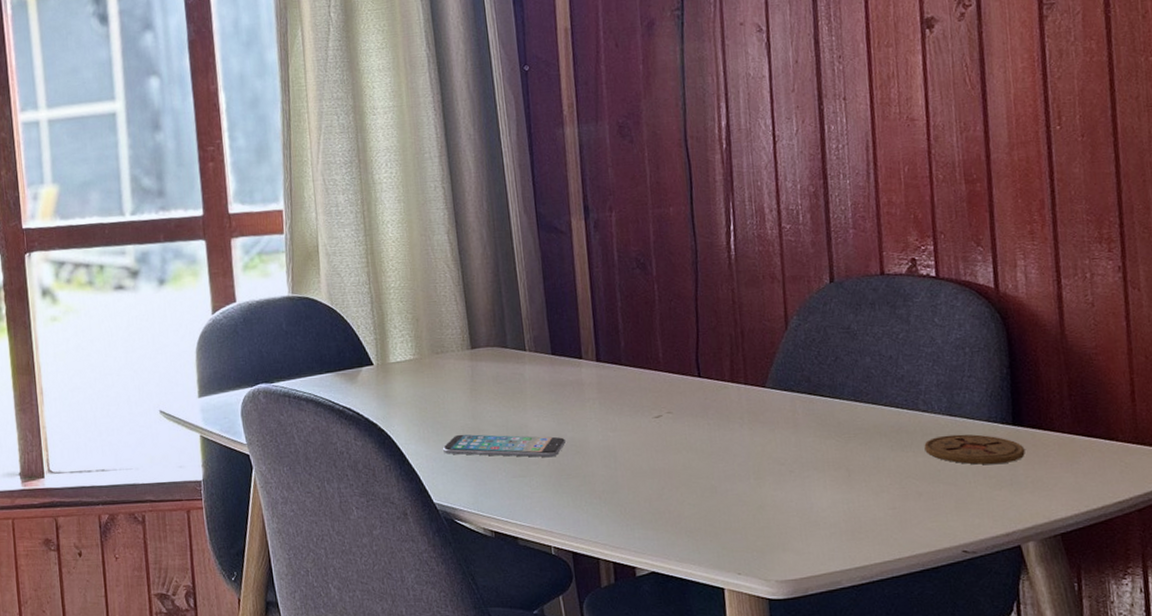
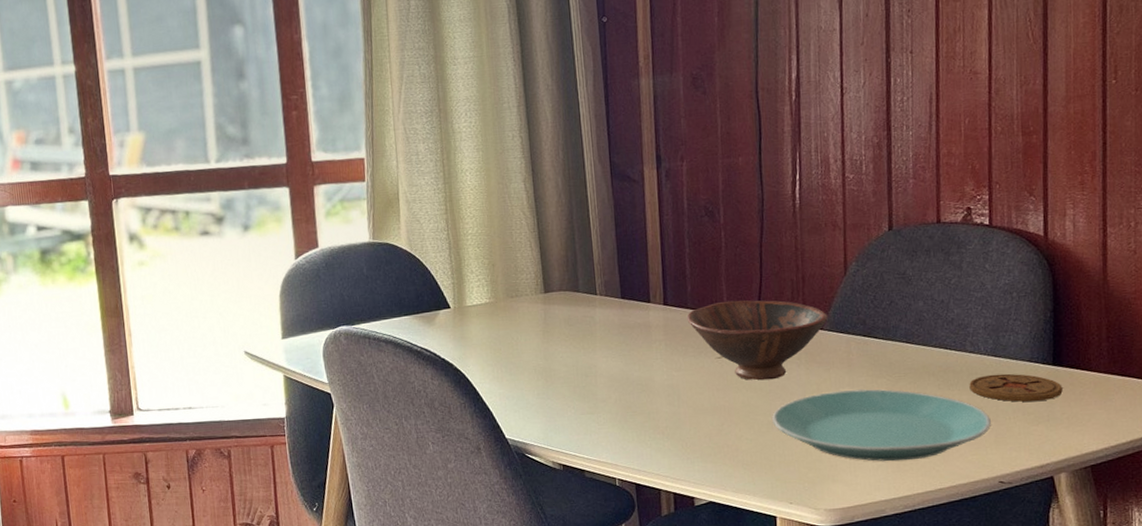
smartphone: present [442,434,567,458] -> none [515,373,633,396]
bowl: none [621,356,770,442] -> present [686,300,828,381]
plate: none [715,451,950,529] -> present [772,389,991,462]

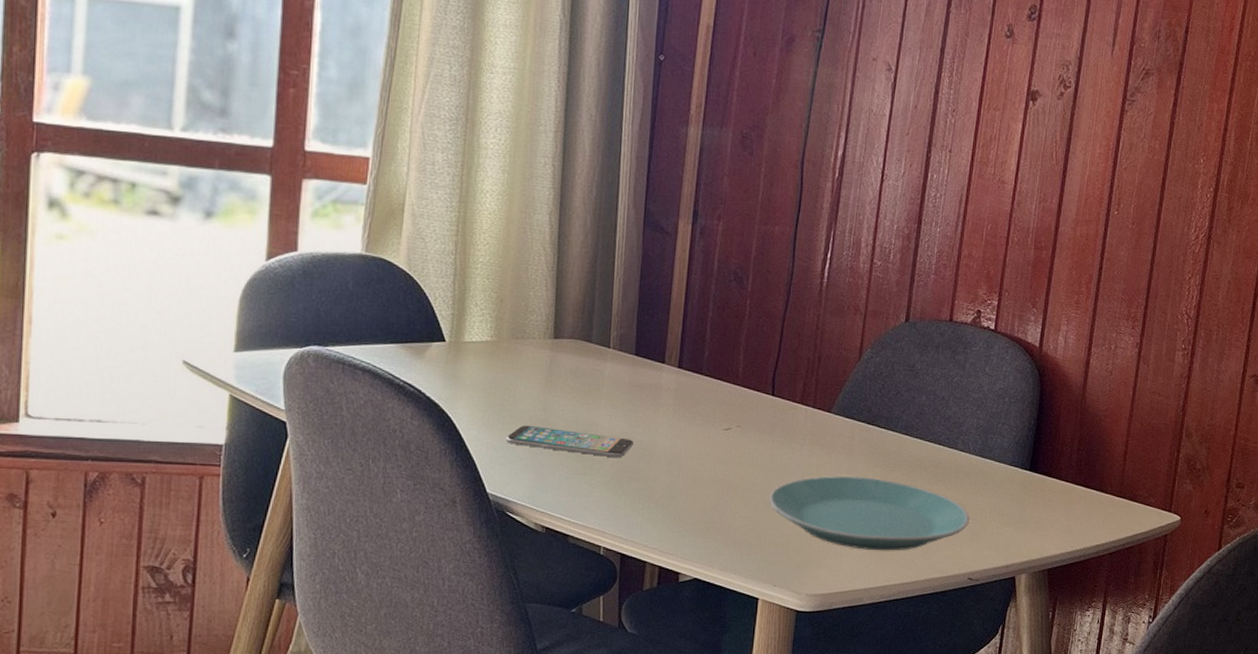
smartphone: none [515,373,633,396] -> present [505,425,635,458]
bowl: present [686,300,828,381] -> none [699,371,837,458]
coaster: present [969,373,1063,402] -> none [955,474,1035,504]

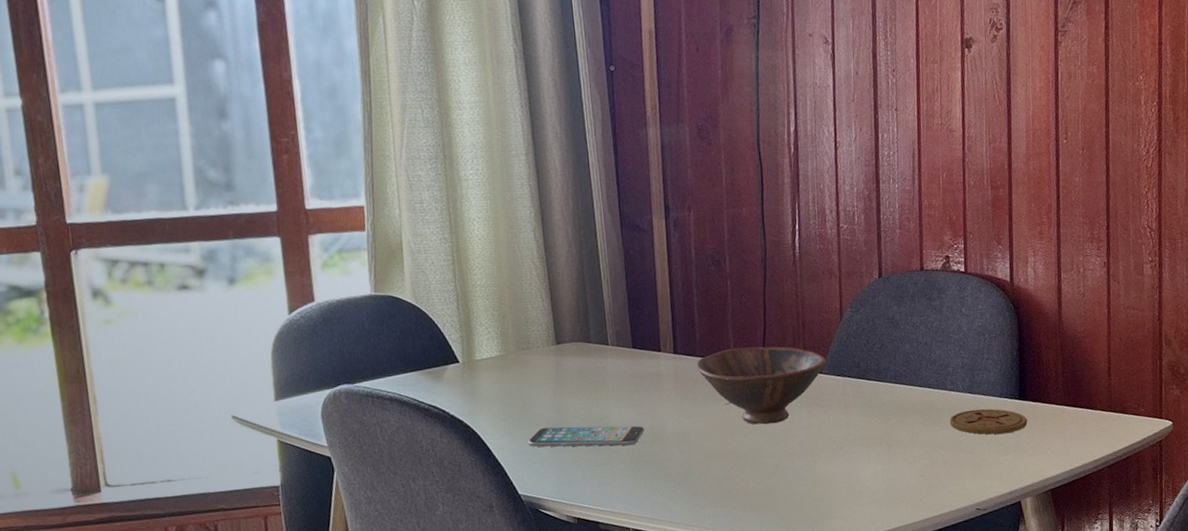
bowl: none [699,371,837,458] -> present [696,346,826,425]
plate: present [769,476,969,551] -> none [777,428,969,497]
coaster: none [955,474,1035,504] -> present [950,408,1027,435]

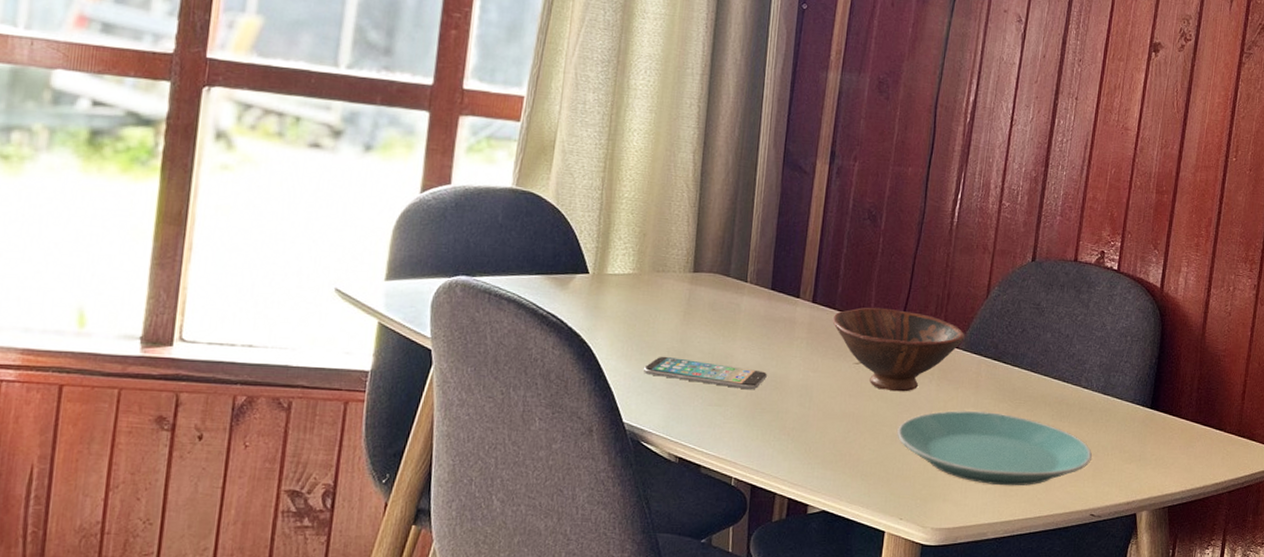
plate: none [777,428,969,497] -> present [897,411,1092,486]
coaster: present [950,408,1027,435] -> none [1078,411,1156,441]

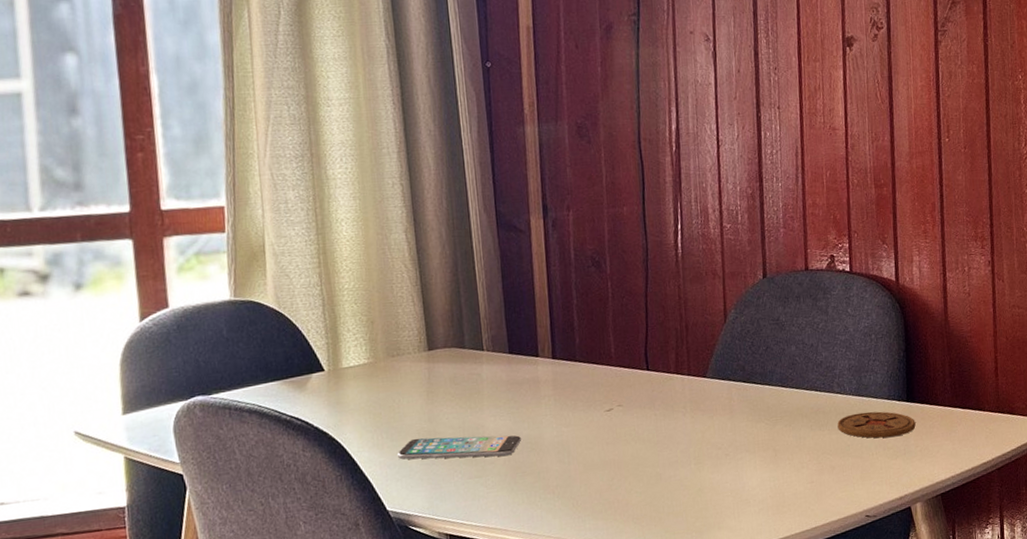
bowl: present [832,307,965,392] -> none [575,350,710,432]
plate: present [897,411,1092,486] -> none [660,433,857,505]
coaster: none [1078,411,1156,441] -> present [837,411,916,439]

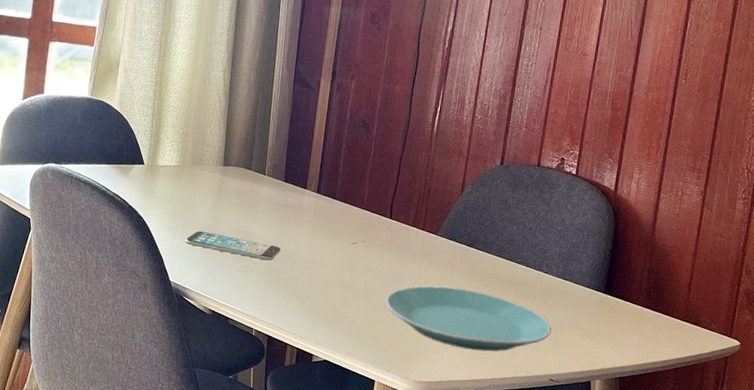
plate: none [660,433,857,505] -> present [385,286,552,352]
coaster: present [837,411,916,439] -> none [540,292,609,320]

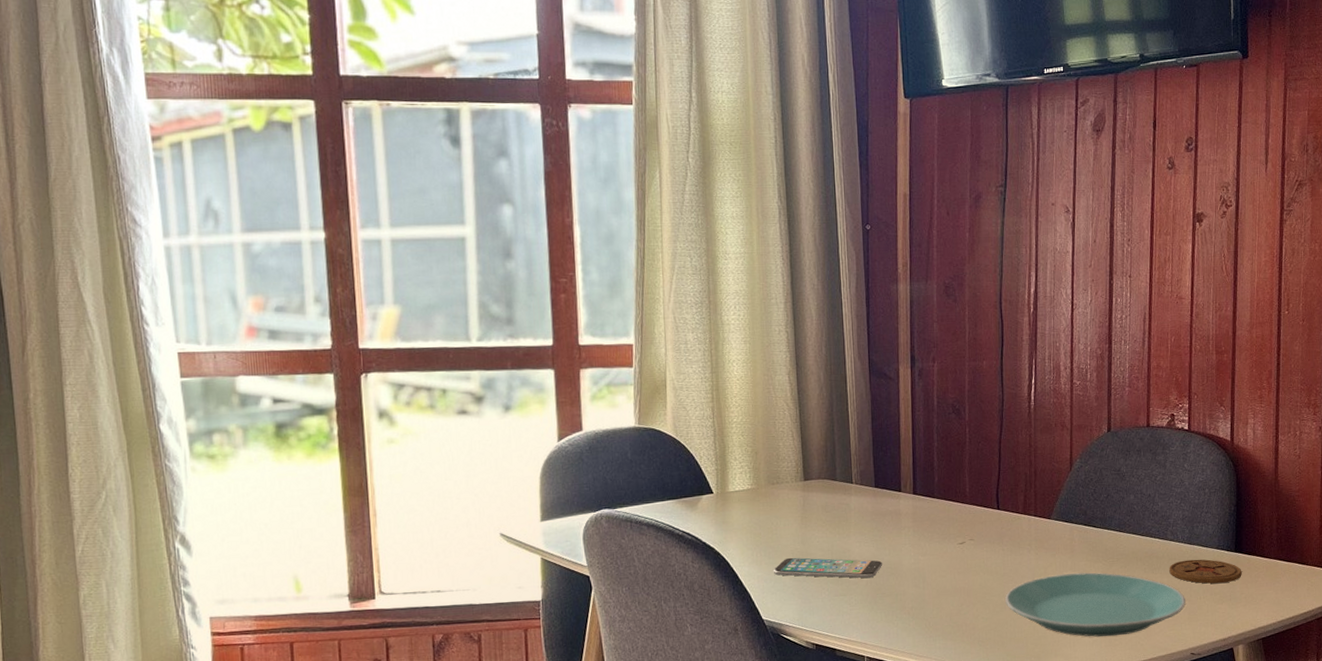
coaster: none [540,292,609,320] -> present [1169,559,1242,584]

